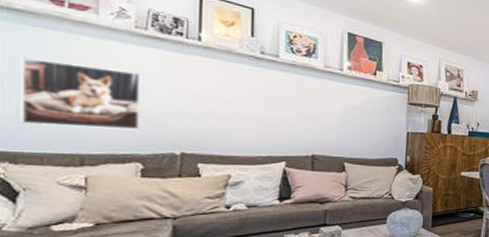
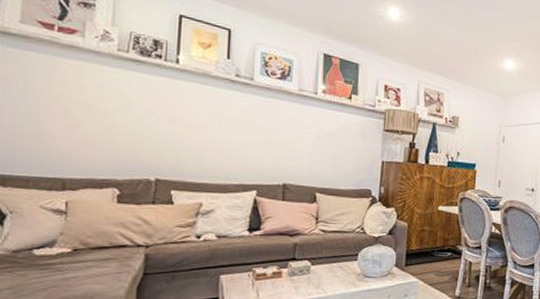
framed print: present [21,57,142,130] -> none [11,81,122,155]

